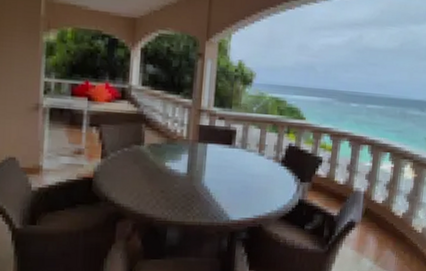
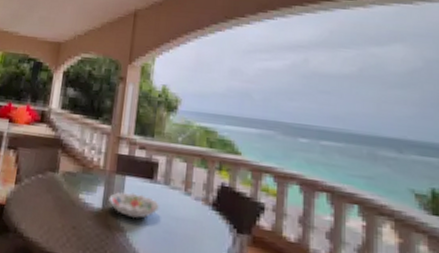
decorative bowl: none [193,157,237,178] -> present [108,191,159,218]

